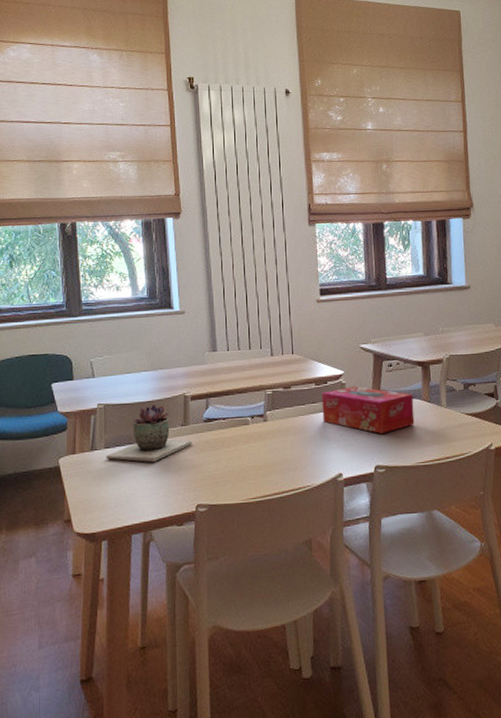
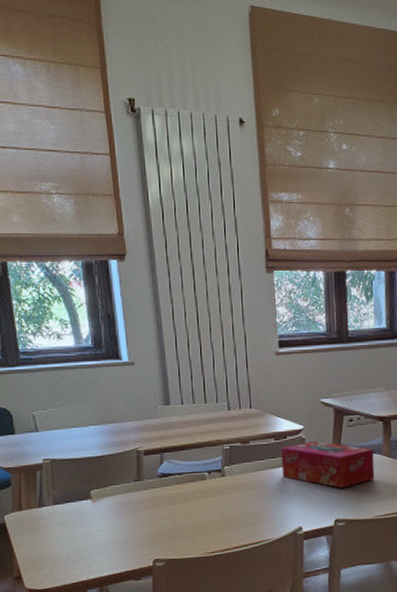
succulent plant: present [106,405,192,462] -> none [55,460,147,518]

